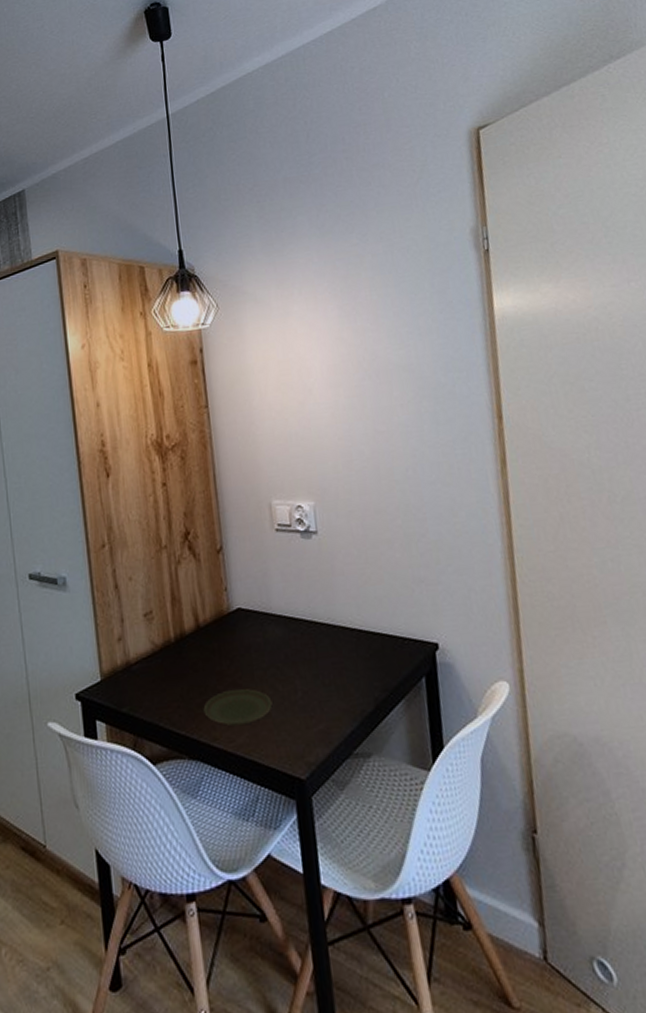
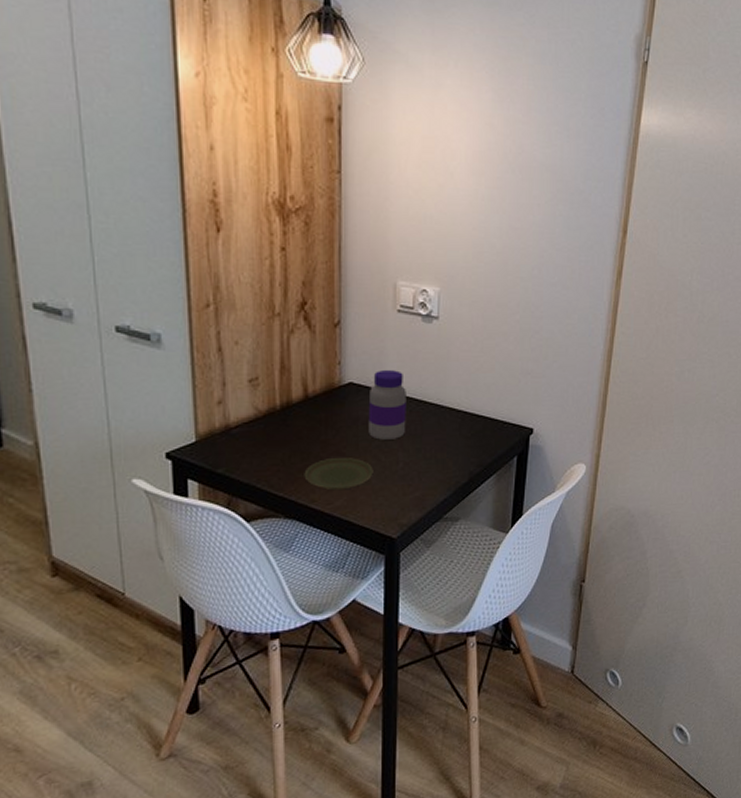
jar: none [258,591,299,668] -> present [368,370,406,440]

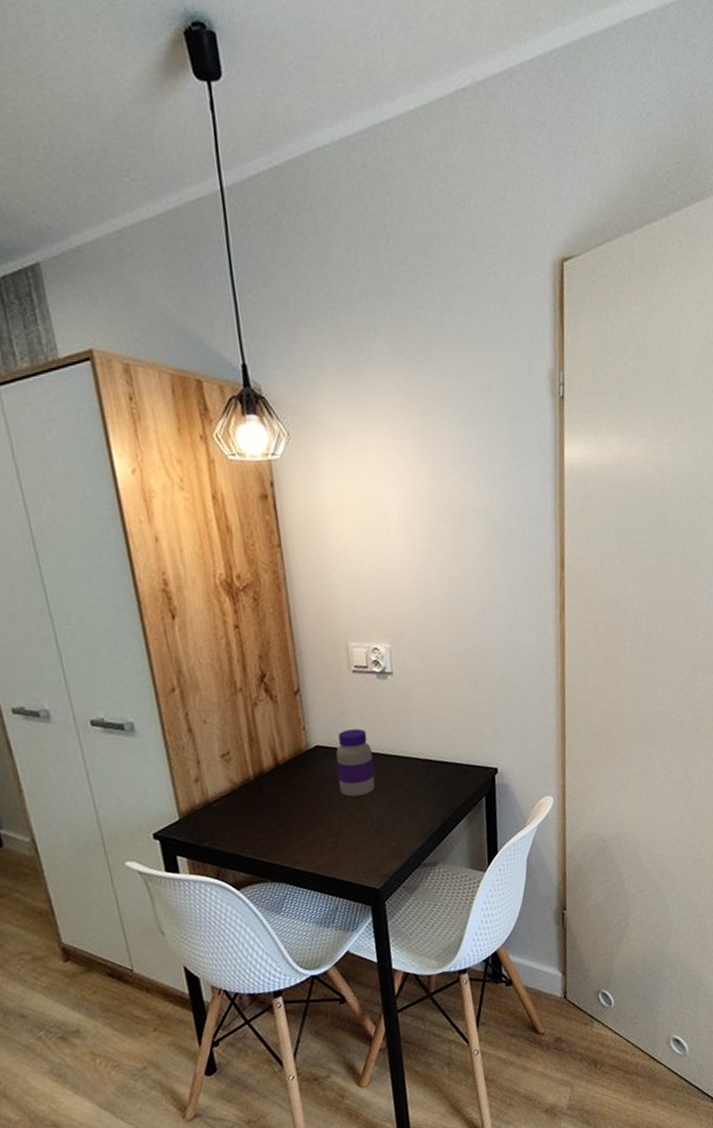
plate: present [304,458,374,491] -> none [284,817,350,851]

